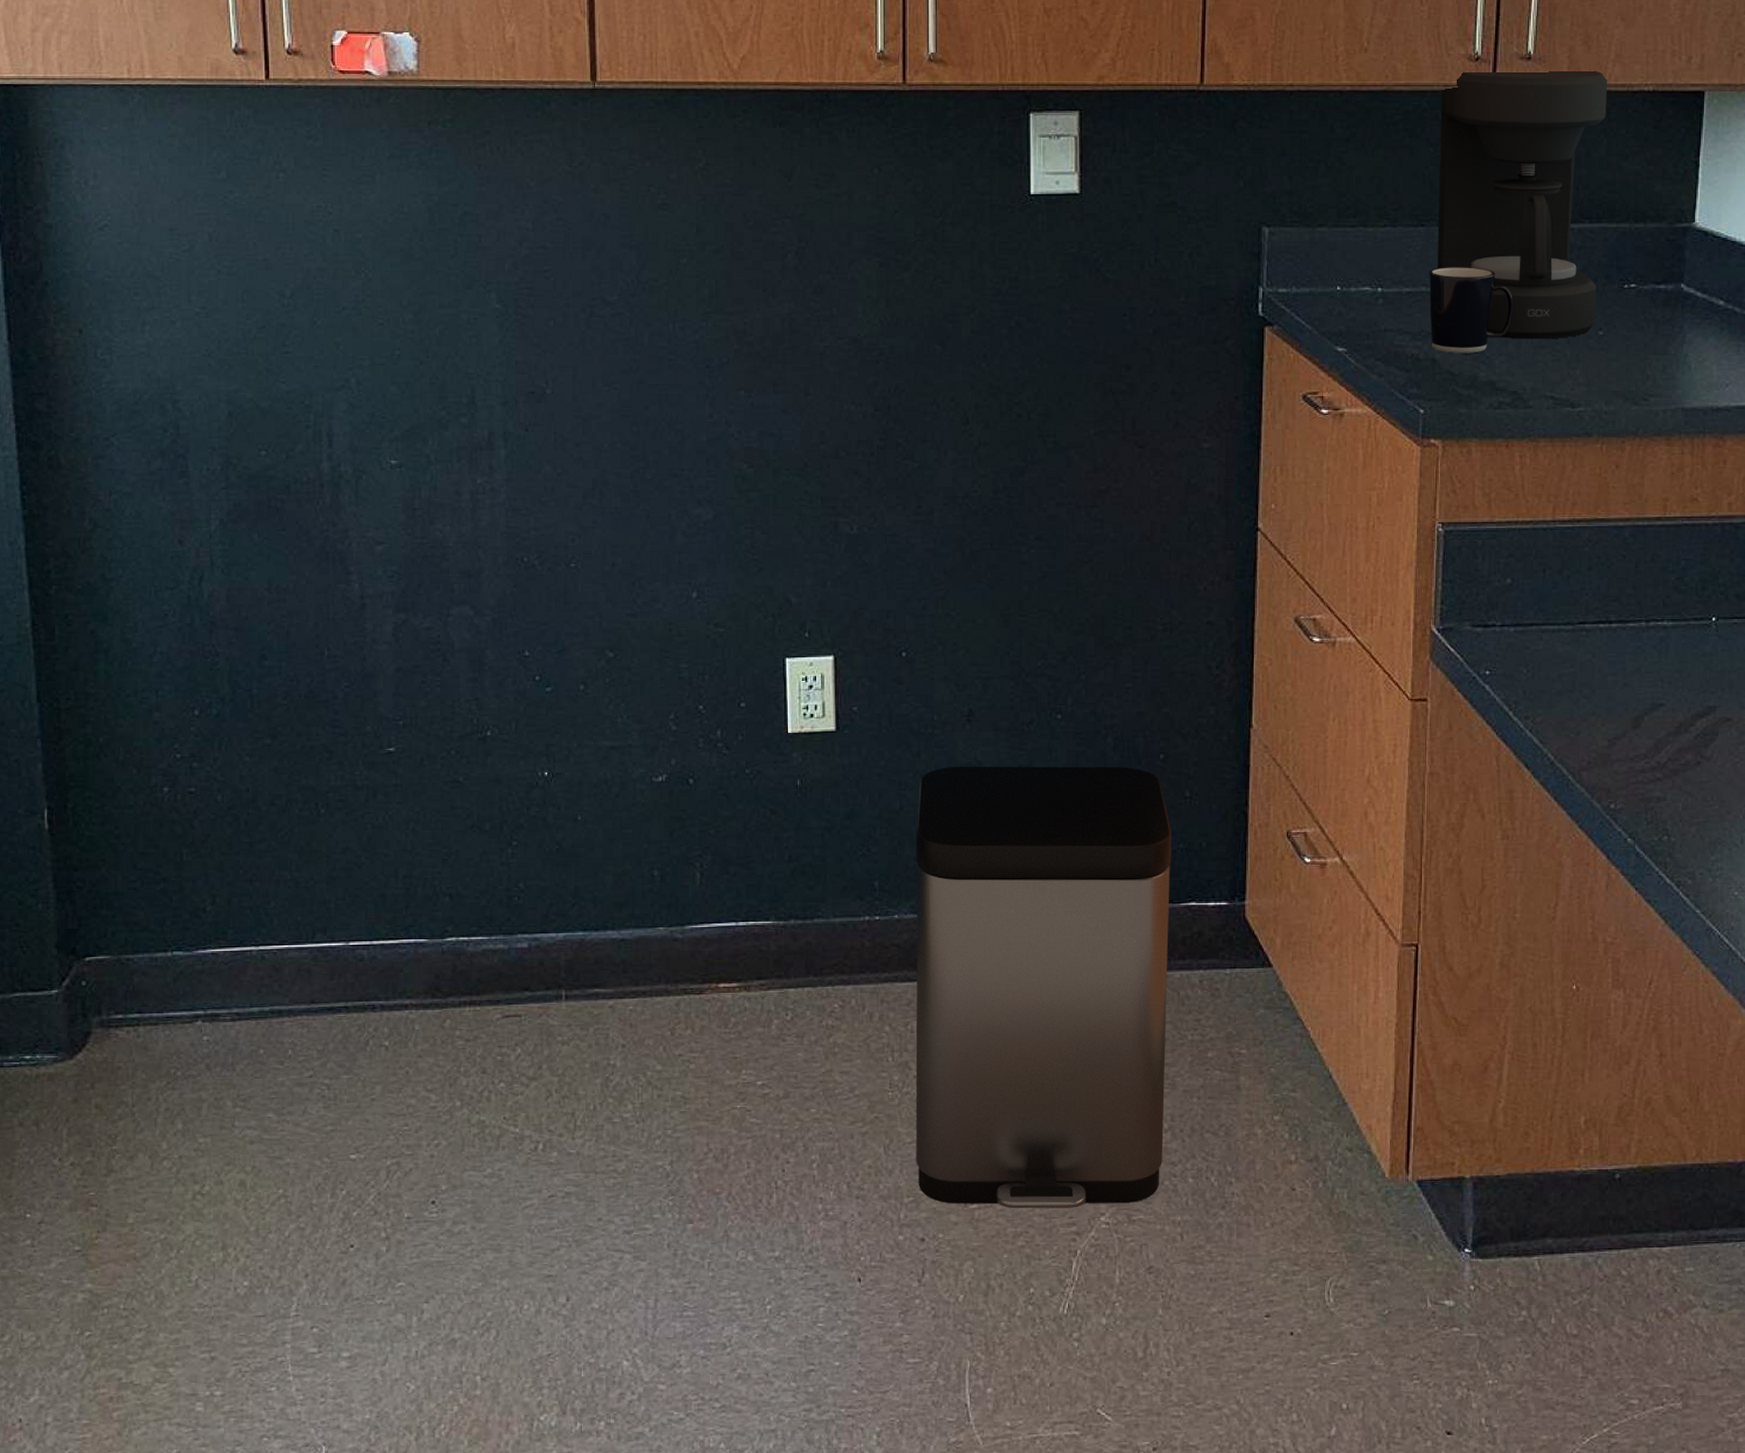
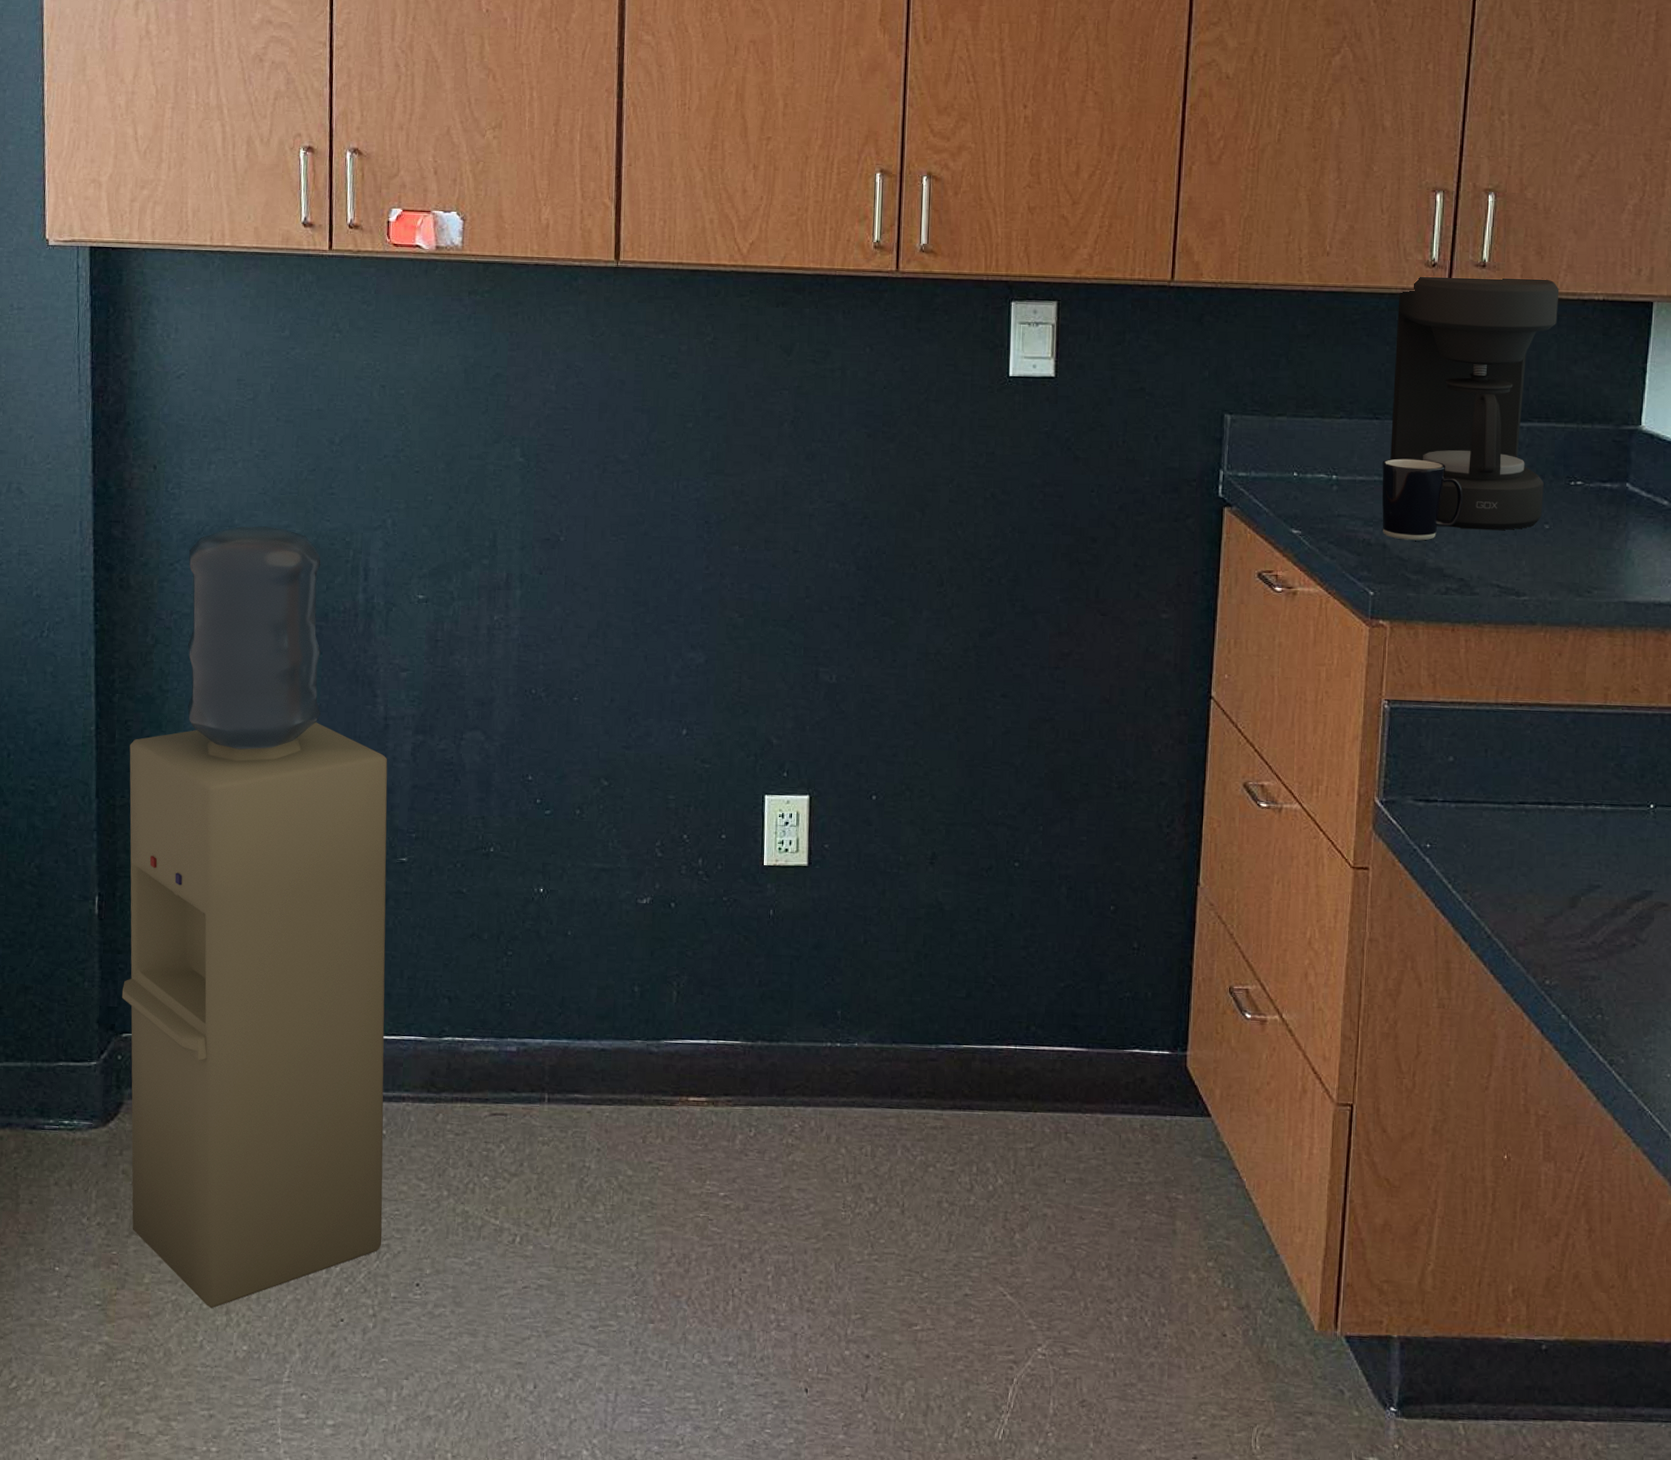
water cooler: none [72,392,391,1244] -> present [121,526,388,1308]
pedal bin: present [915,766,1172,1209] -> none [864,905,1119,1337]

